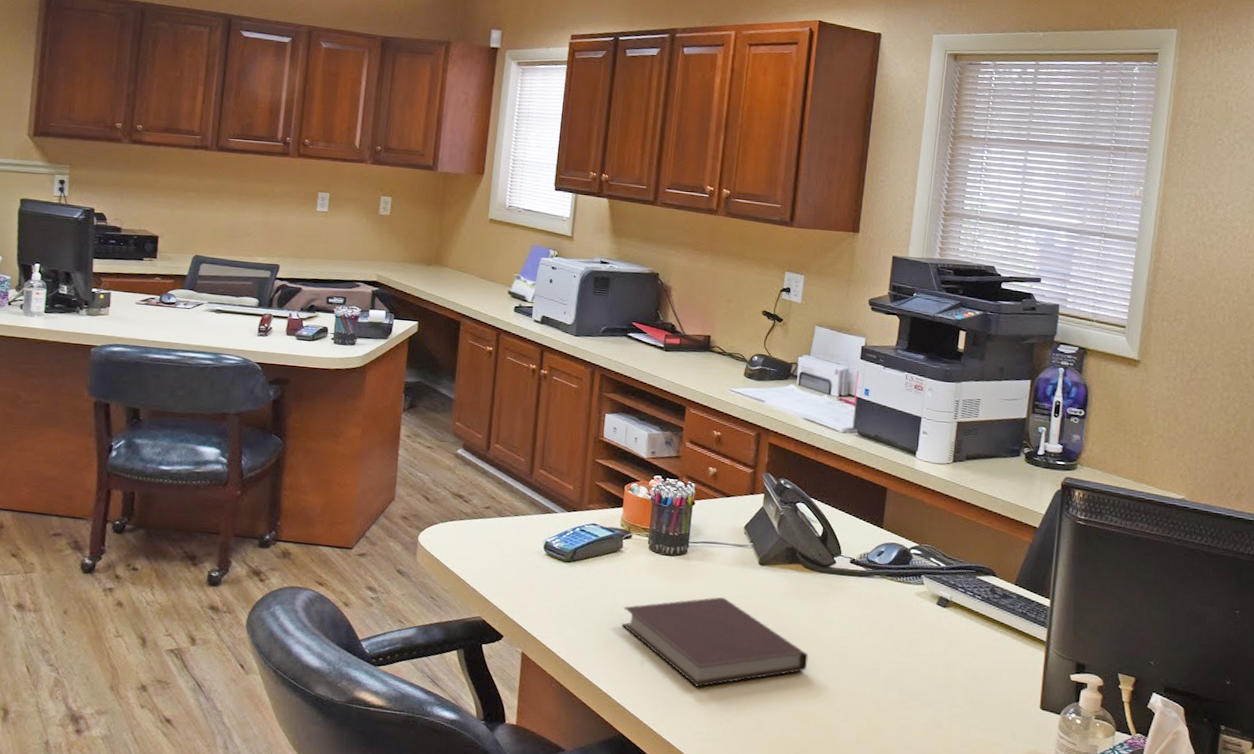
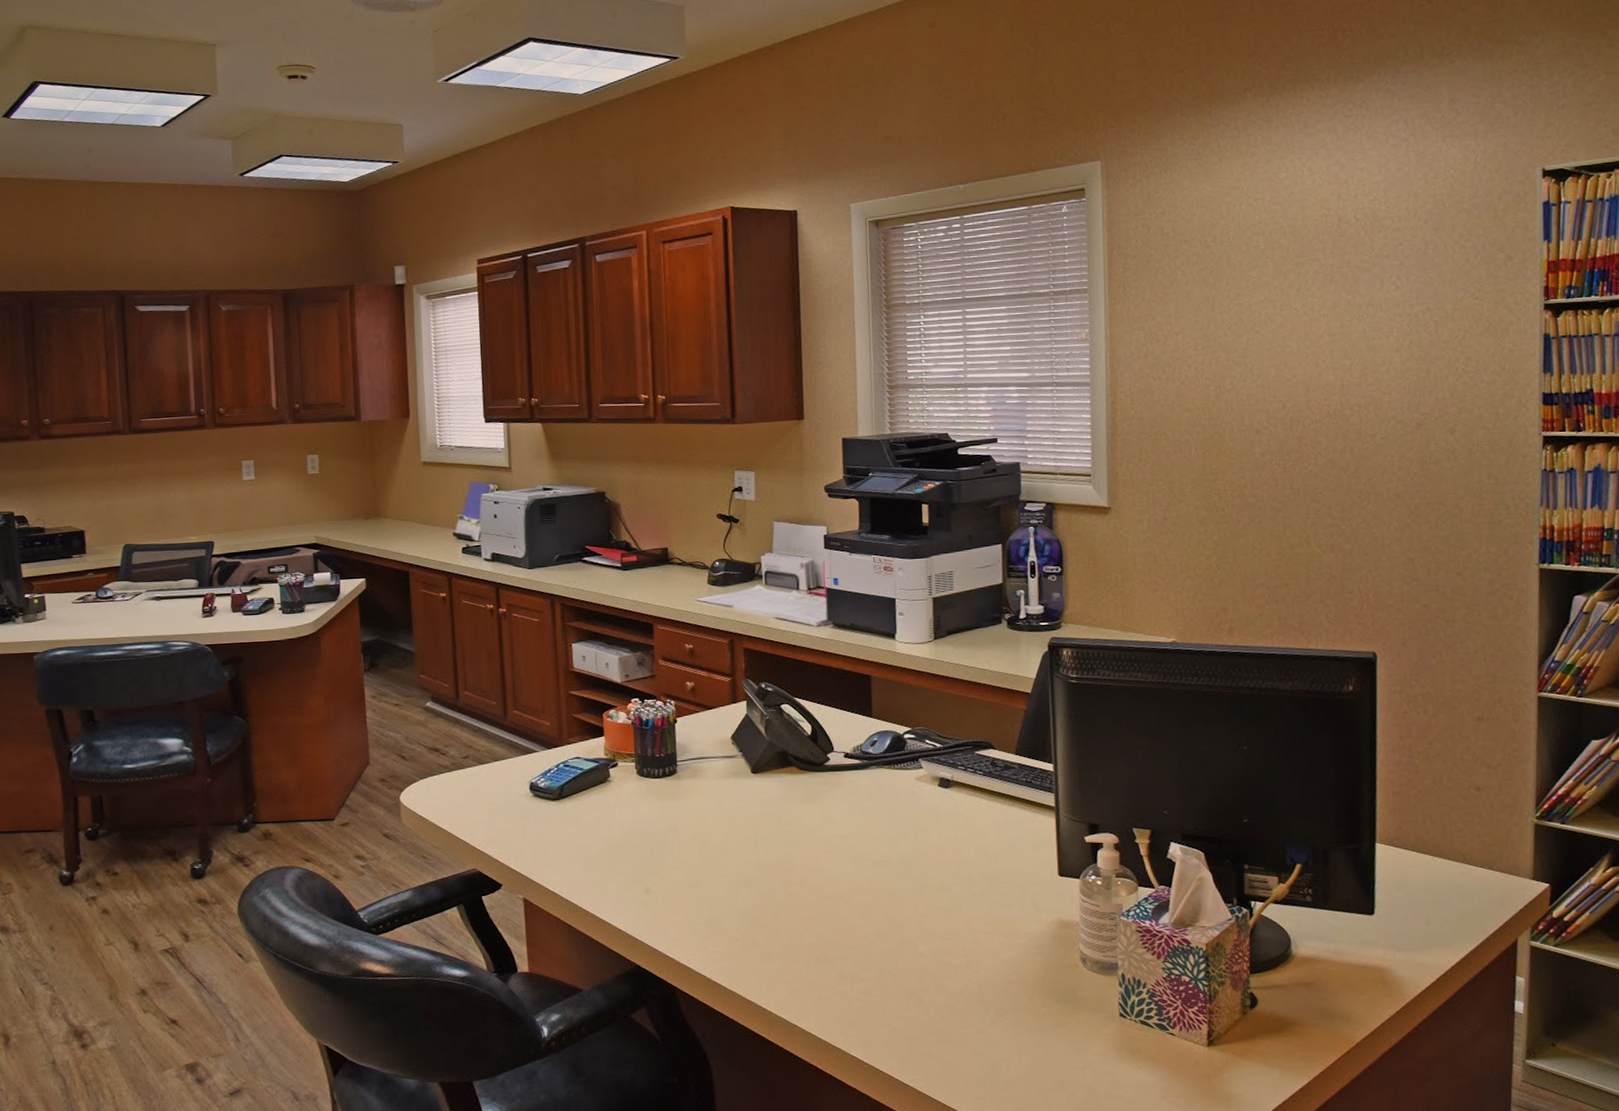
notebook: present [621,597,808,687] -> none [619,811,816,906]

